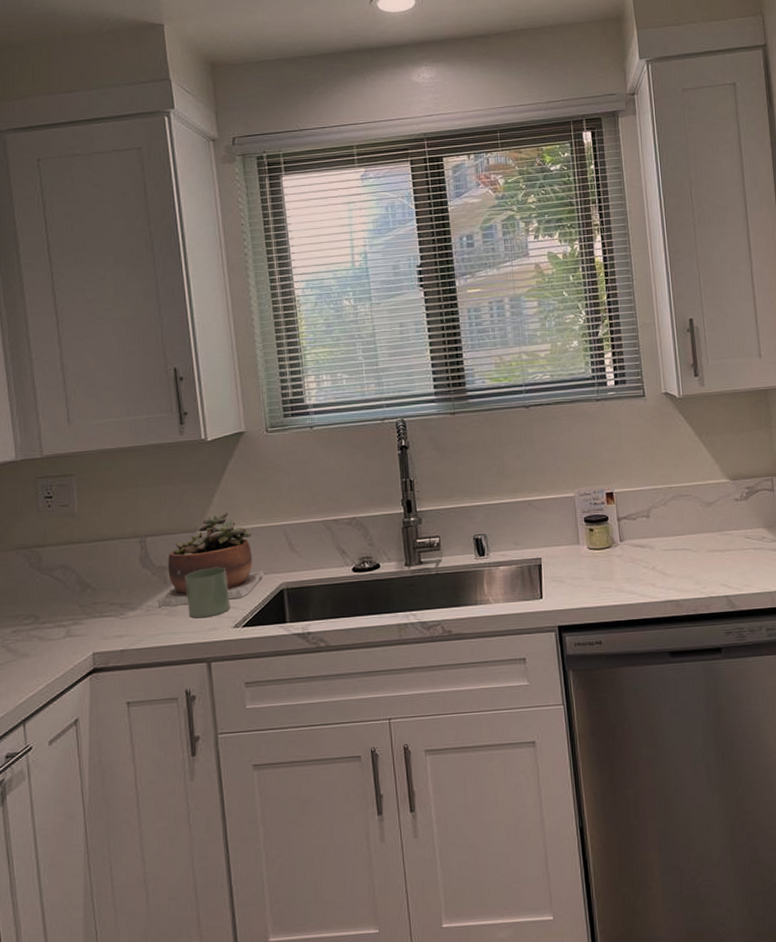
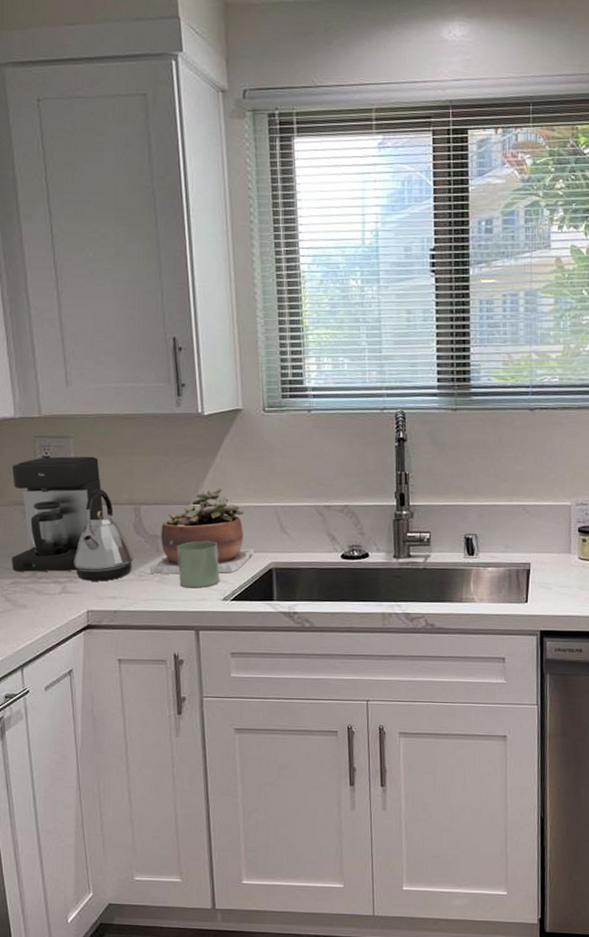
coffee maker: none [13,492,109,619] -> present [12,456,104,572]
kettle: none [77,524,140,622] -> present [73,489,133,582]

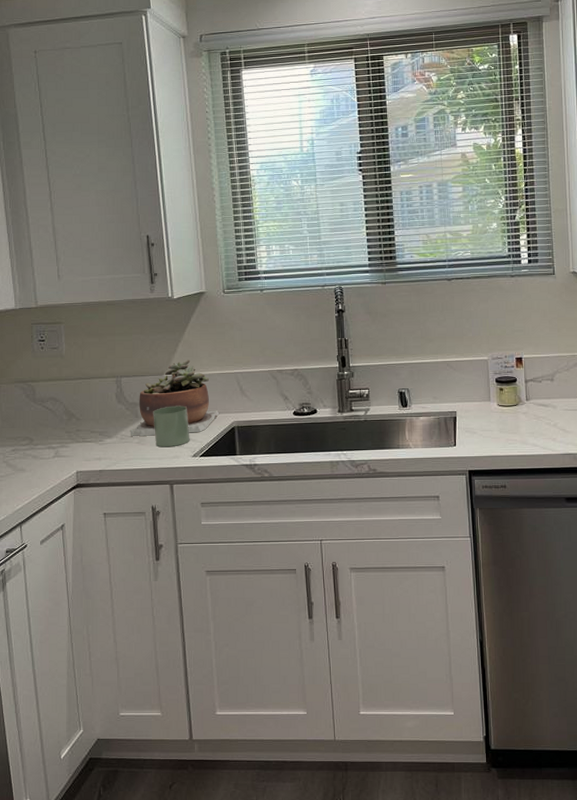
coffee maker: present [12,456,104,572] -> none [12,338,90,440]
kettle: present [73,489,133,582] -> none [64,365,116,445]

